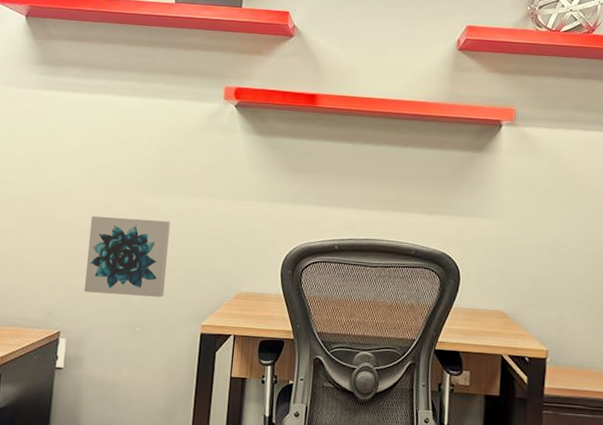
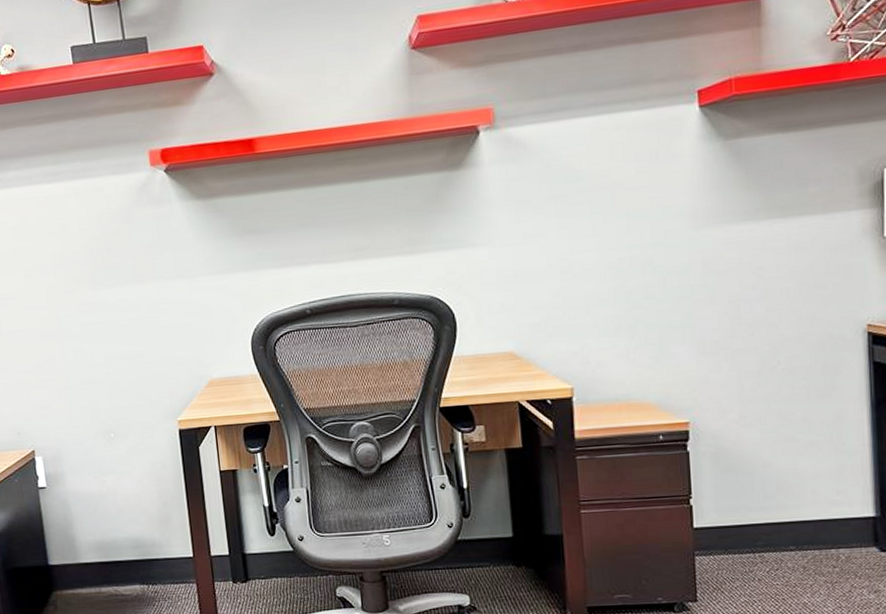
wall art: present [84,215,170,297] -> none [38,314,132,406]

